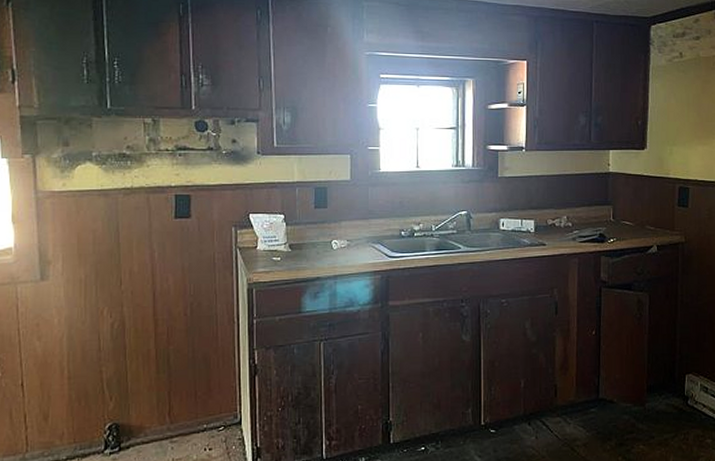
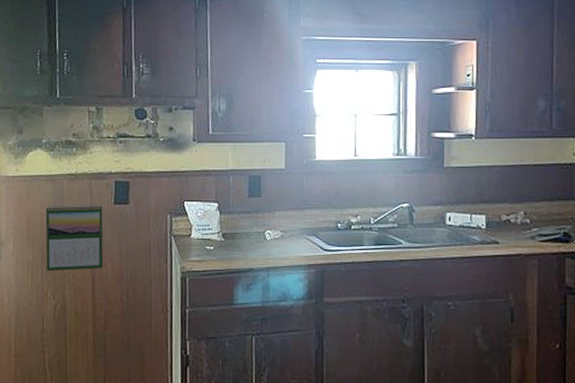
calendar: none [98,218,165,290] -> present [45,203,104,272]

